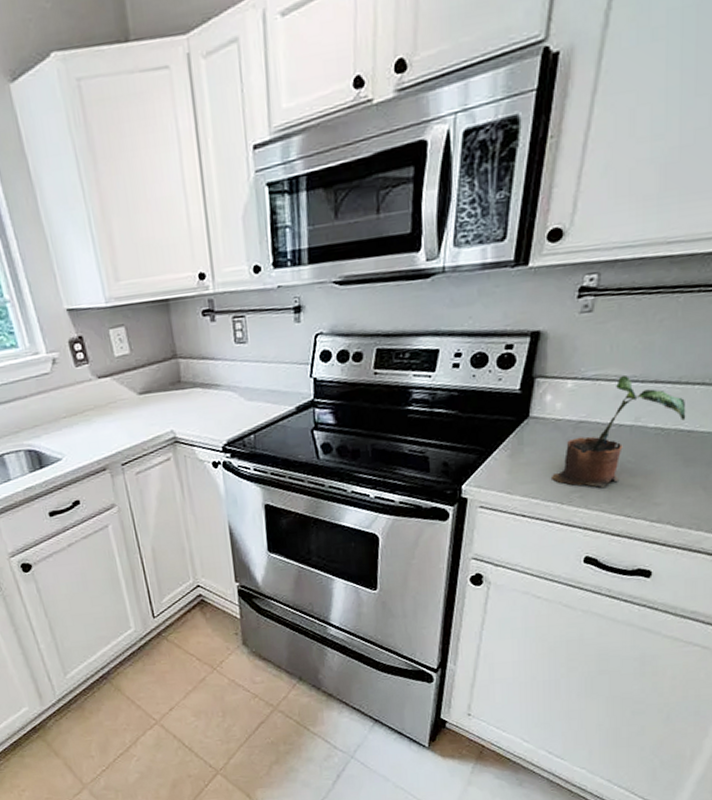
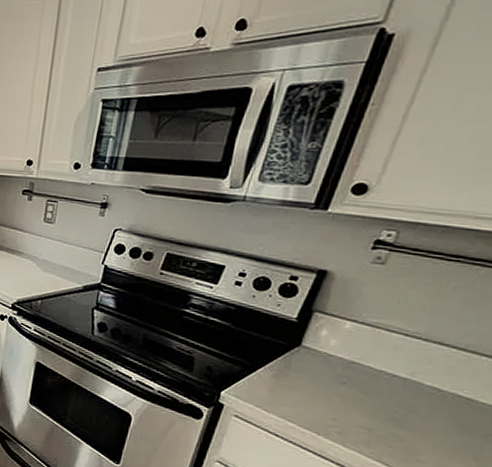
potted plant: present [552,375,686,487] -> none [312,330,469,430]

